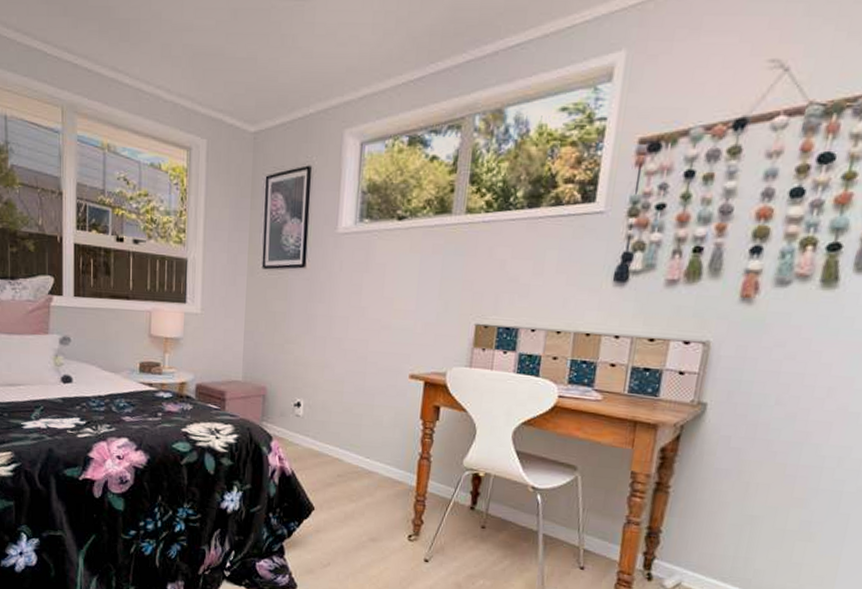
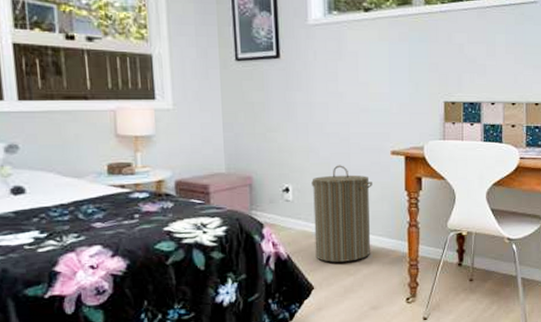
laundry hamper: none [319,384,386,487] -> present [311,165,372,262]

